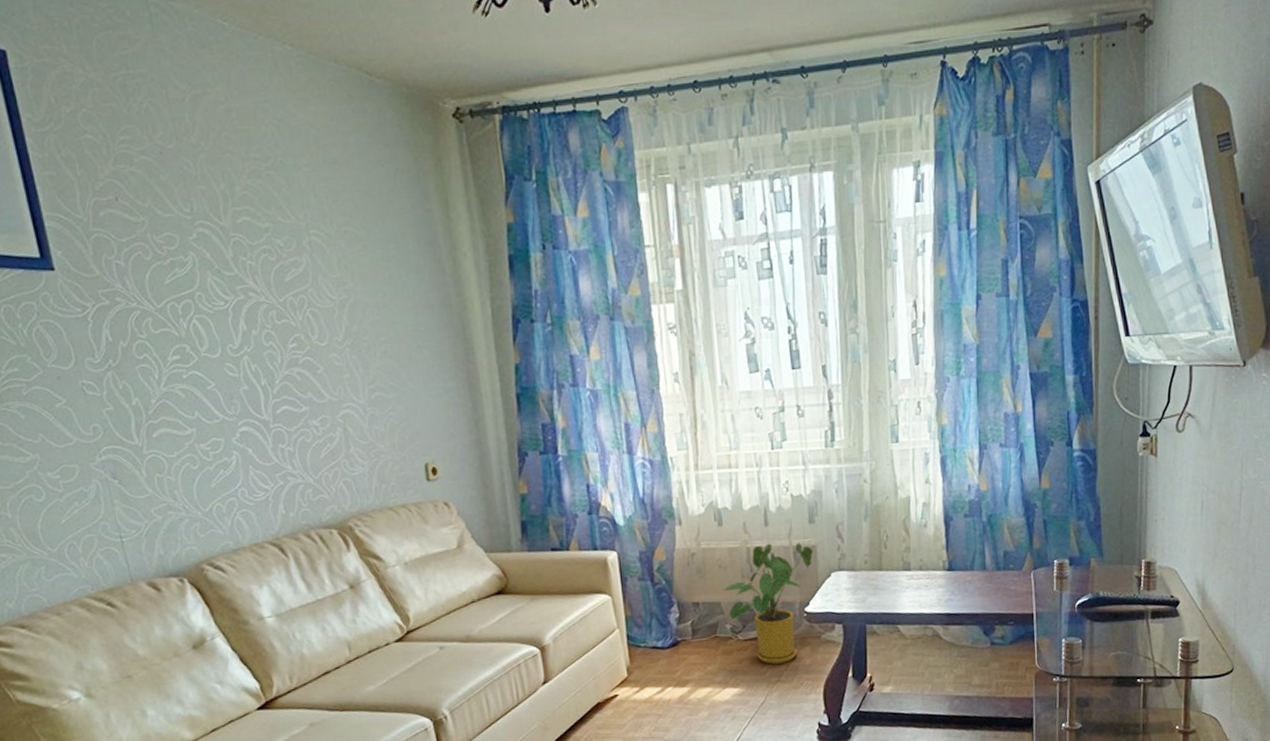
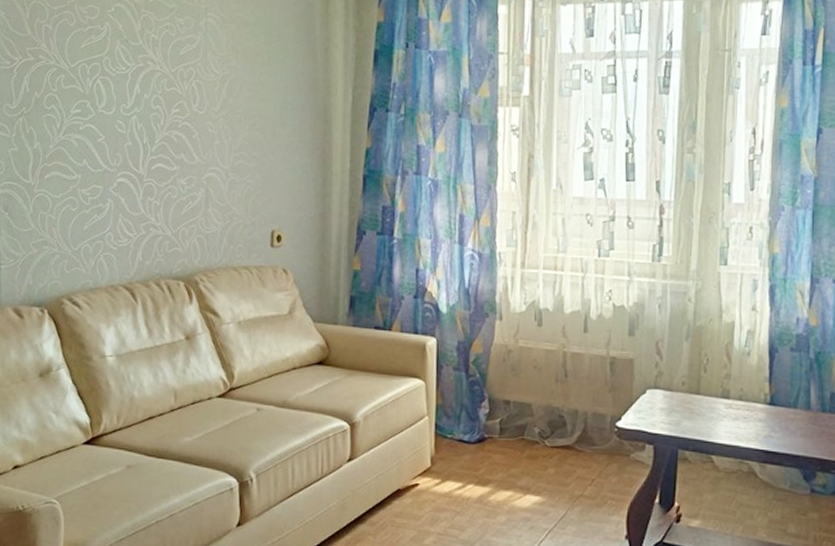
house plant: present [723,543,814,664] -> none [535,350,631,477]

